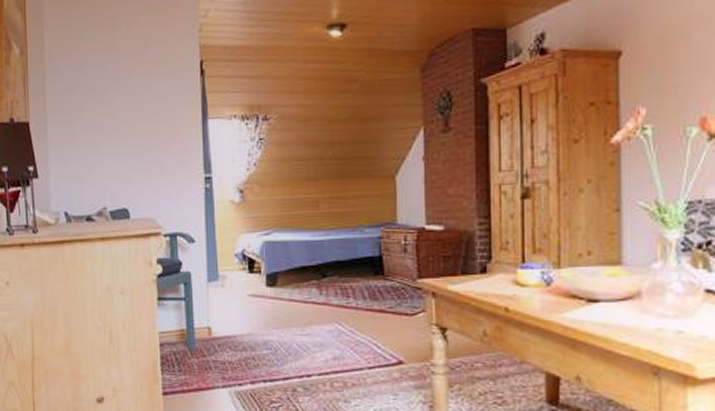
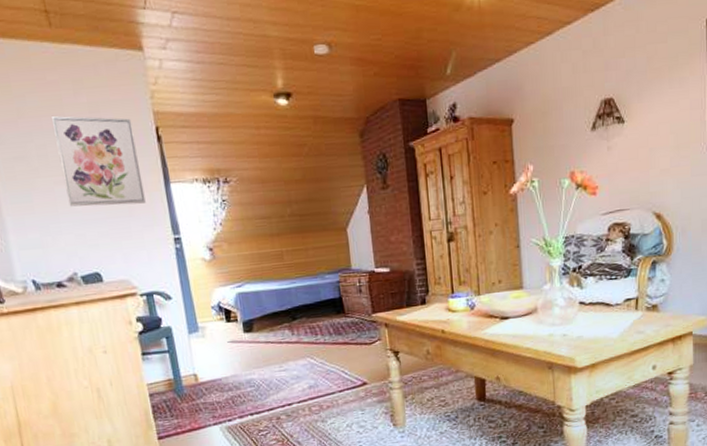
wall art: none [103,50,181,140] -> present [50,116,146,207]

